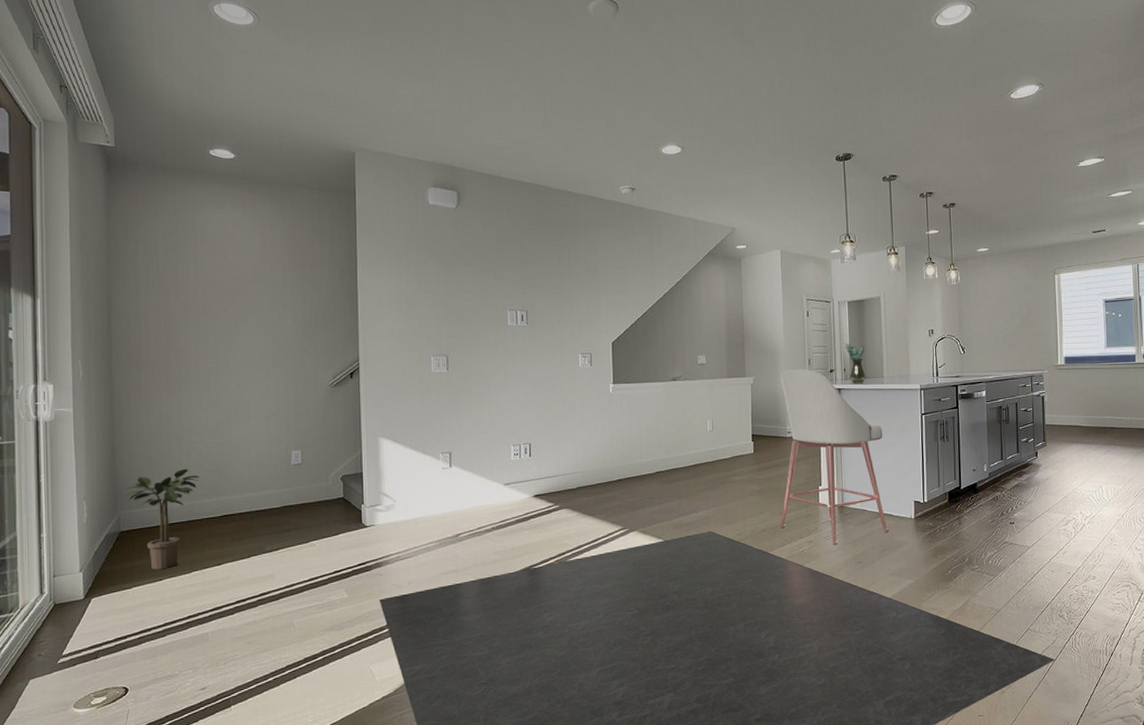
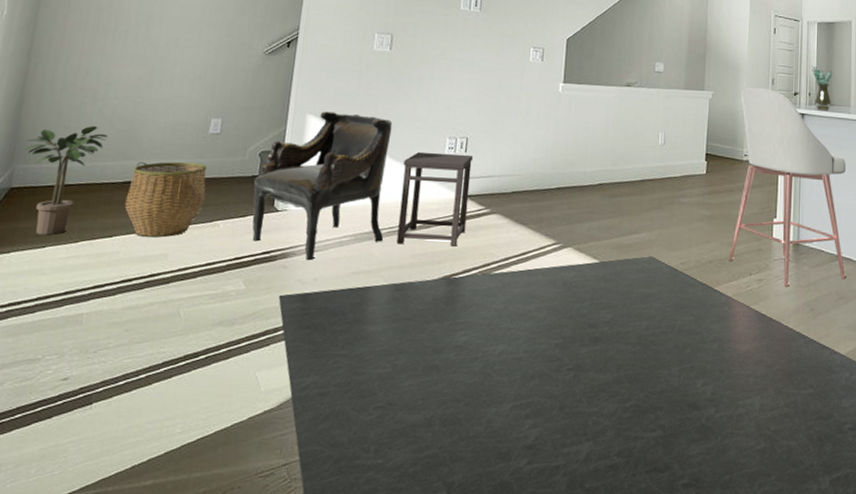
basket: none [226,492,299,563] -> present [124,161,207,238]
armchair: none [340,432,465,567] -> present [252,111,393,261]
side table: none [474,458,539,545] -> present [396,151,474,248]

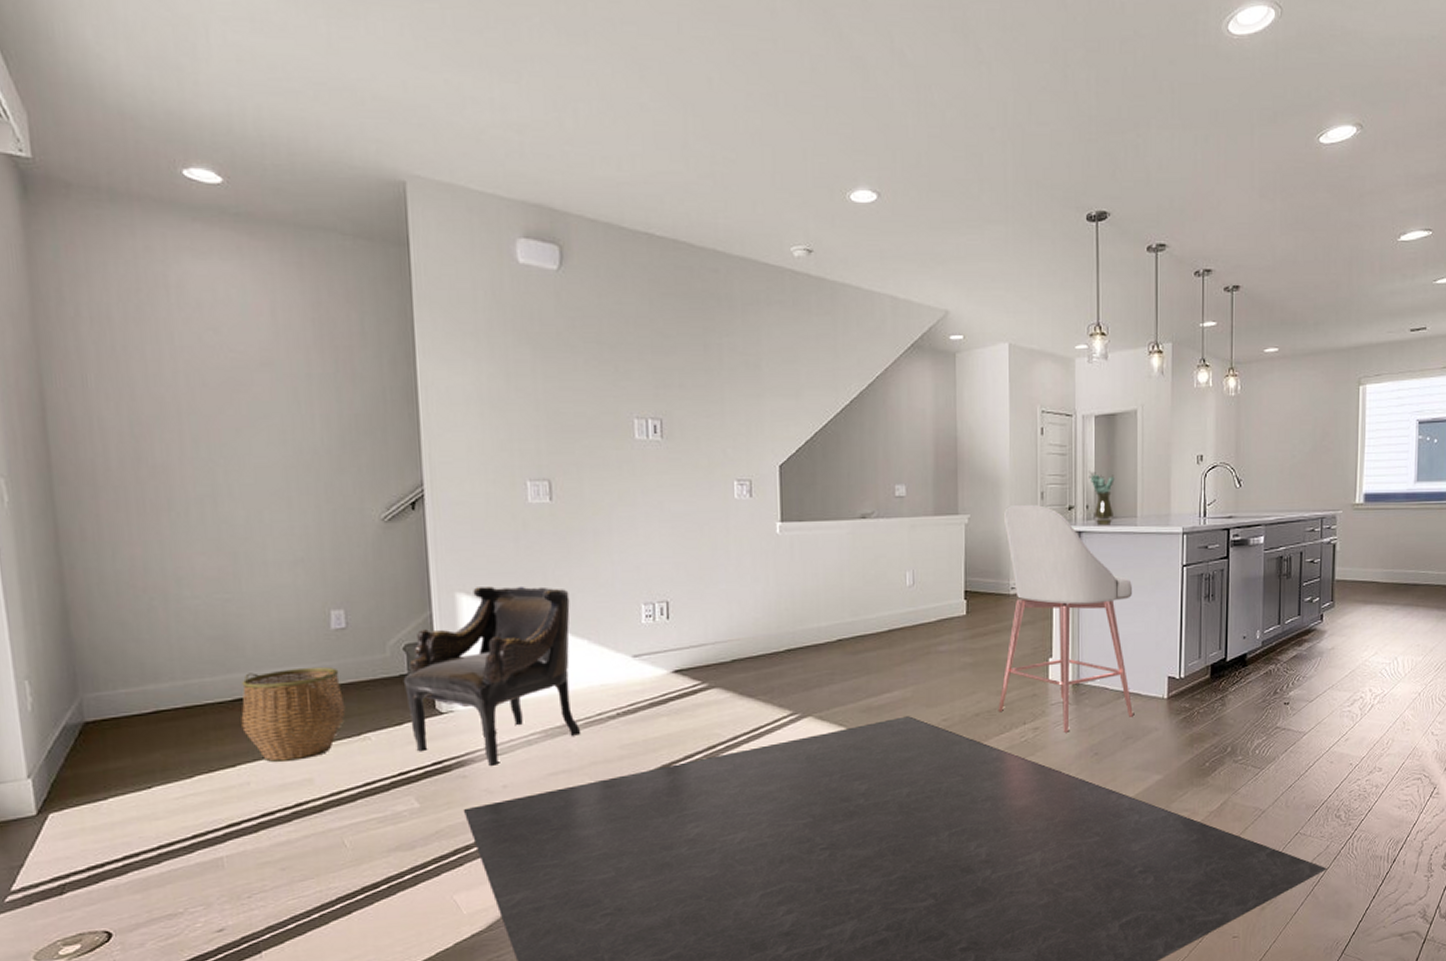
potted plant: present [24,125,108,236] -> none [87,634,197,774]
side table: present [396,151,474,248] -> none [591,621,681,736]

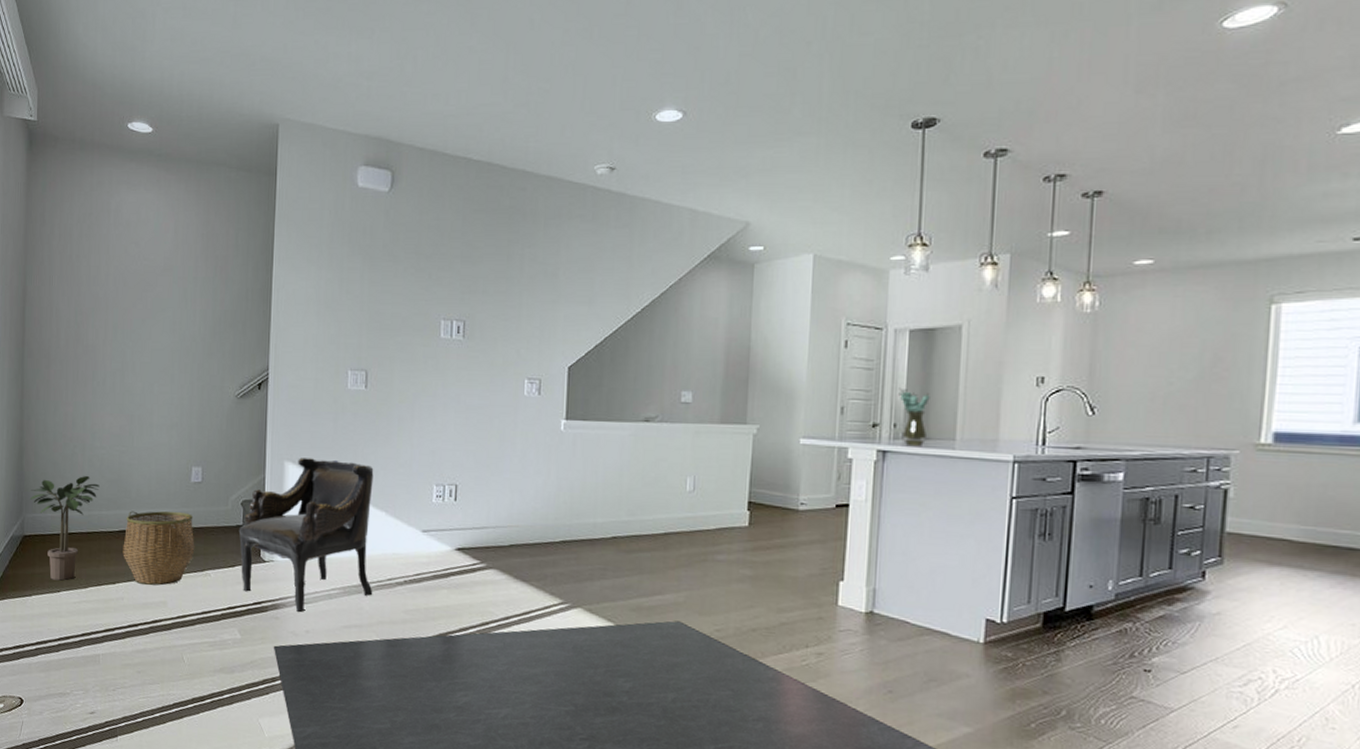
potted plant: none [87,634,197,774] -> present [30,475,100,581]
bar stool: present [998,504,1133,734] -> none [777,418,945,665]

